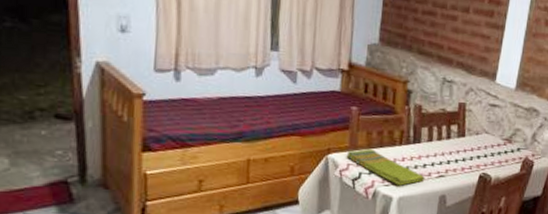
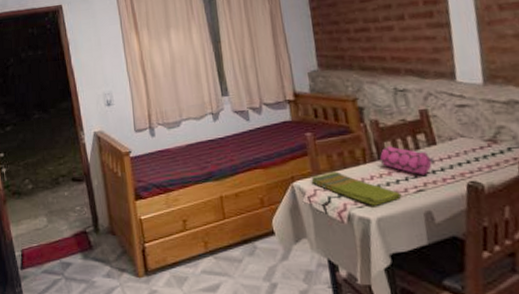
pencil case: none [414,132,460,163] -> present [379,146,435,176]

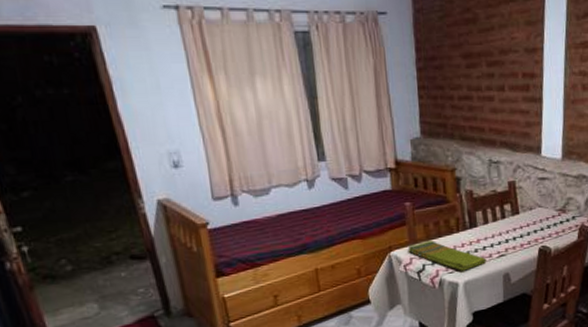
pencil case: present [379,146,435,176] -> none [471,215,516,242]

